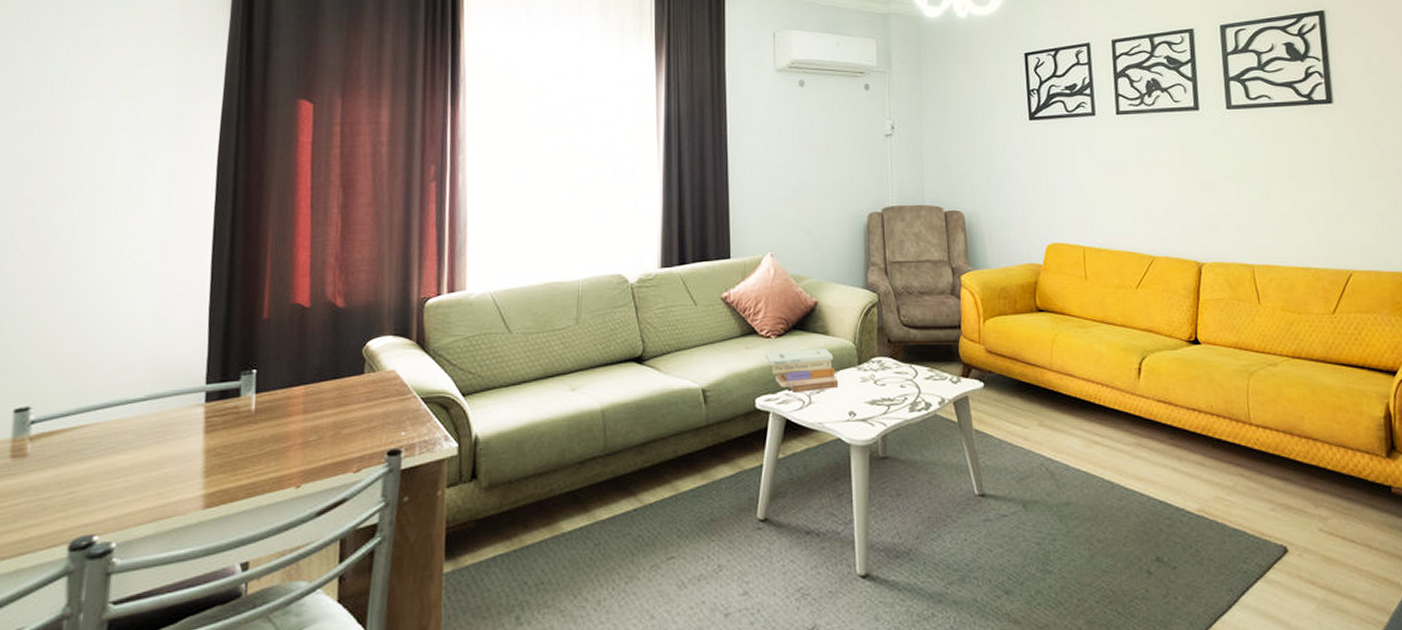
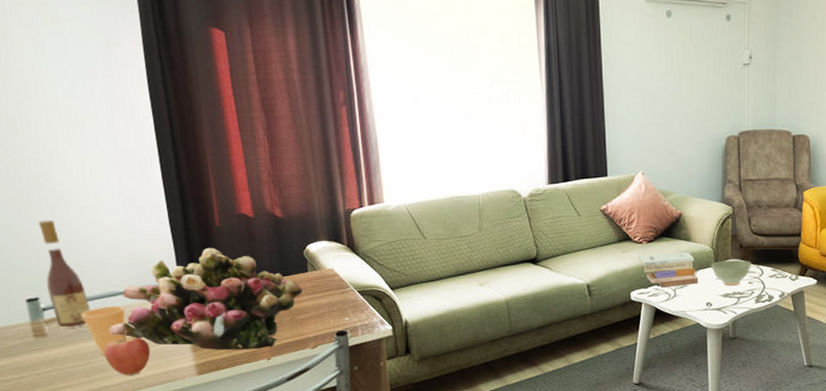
wine bottle: none [42,311,91,446] -> present [38,219,91,328]
cup: none [76,417,132,481] -> present [81,305,128,355]
fruit: none [92,448,152,509] -> present [104,329,151,375]
flower arrangement: none [106,344,354,476] -> present [109,247,303,351]
bowl: none [854,358,904,390] -> present [711,260,752,285]

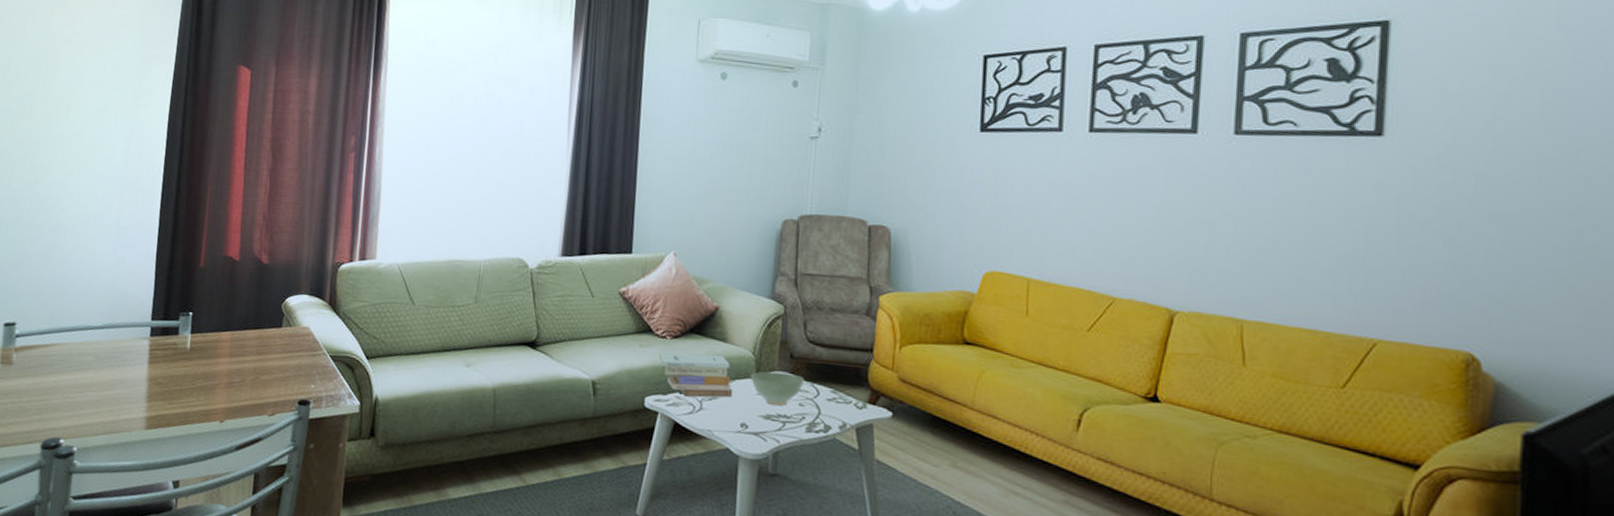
wine bottle: present [38,219,91,328] -> none [25,243,61,359]
cup: present [81,305,128,355] -> none [50,340,93,393]
fruit: present [104,329,151,375] -> none [60,367,106,420]
flower arrangement: present [109,247,303,351] -> none [71,288,273,409]

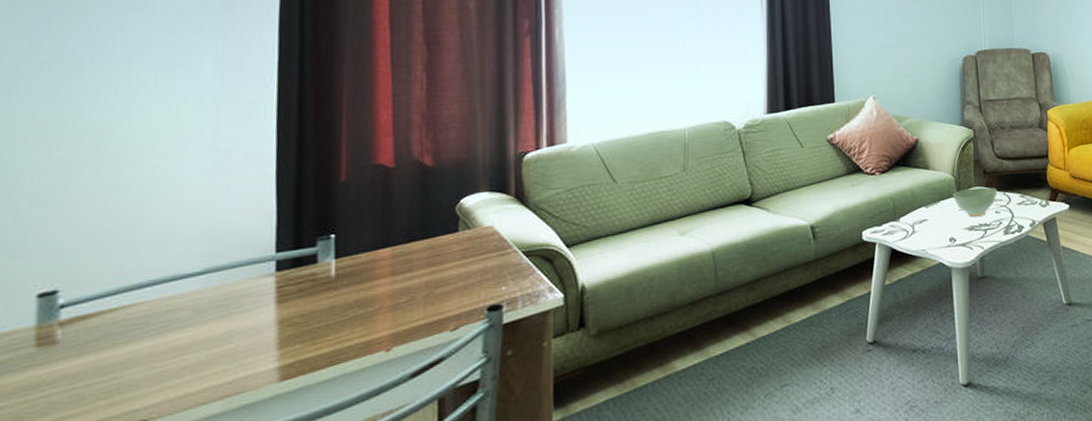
books: present [659,353,733,398] -> none [871,181,940,225]

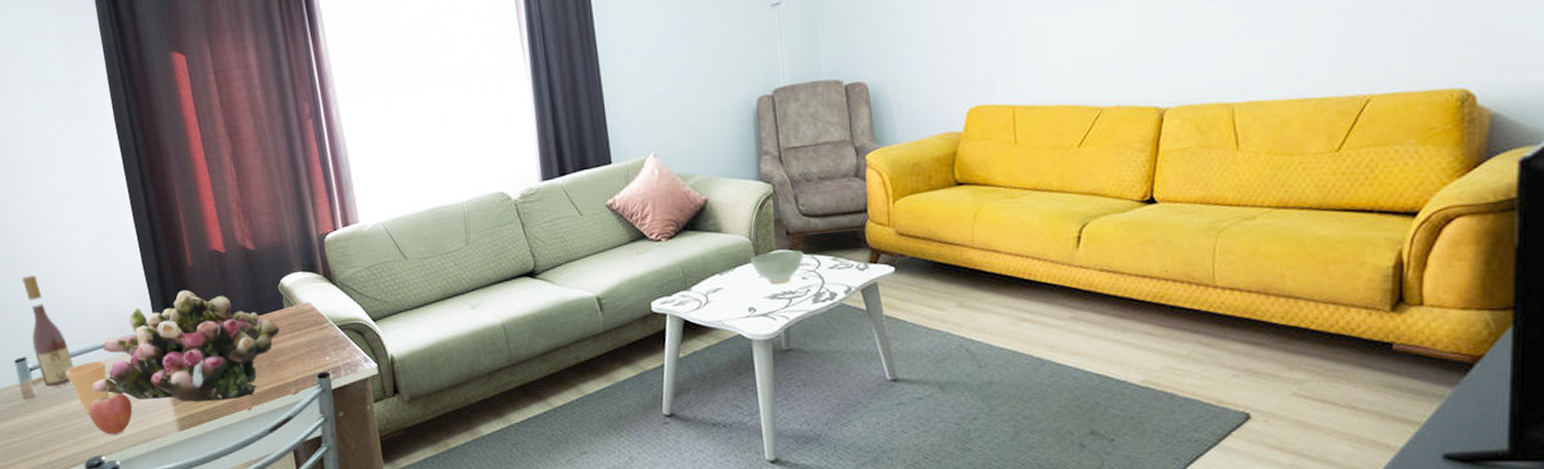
wine bottle: none [73,184,136,330] -> present [21,274,74,388]
cup: none [118,293,188,364] -> present [65,360,110,414]
fruit: none [142,325,215,392] -> present [88,385,133,435]
flower arrangement: none [157,208,448,345] -> present [92,289,280,403]

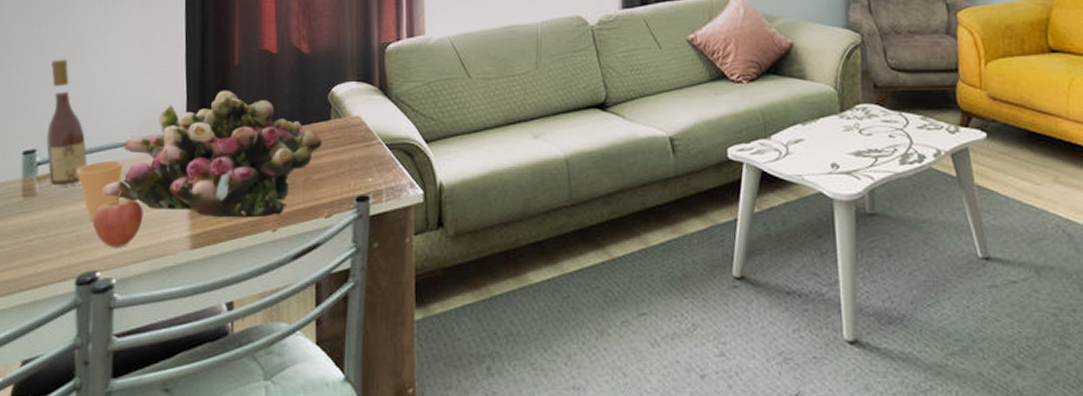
bowl: present [750,250,805,284] -> none [835,105,892,140]

